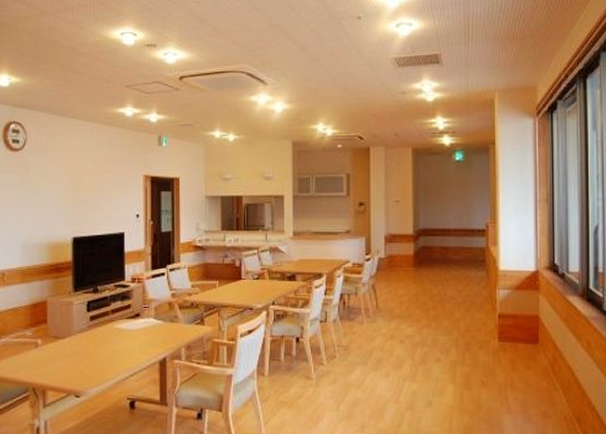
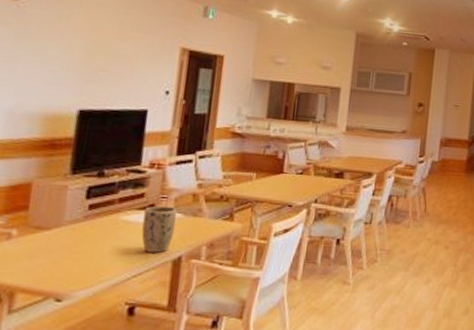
plant pot: none [132,314,158,355] -> present [141,205,177,253]

